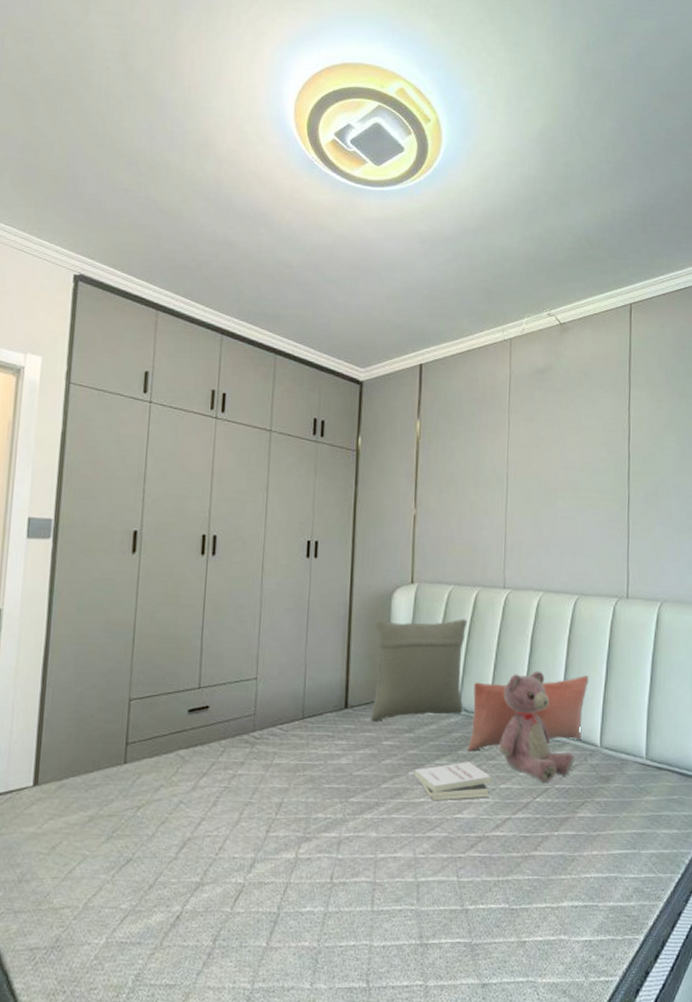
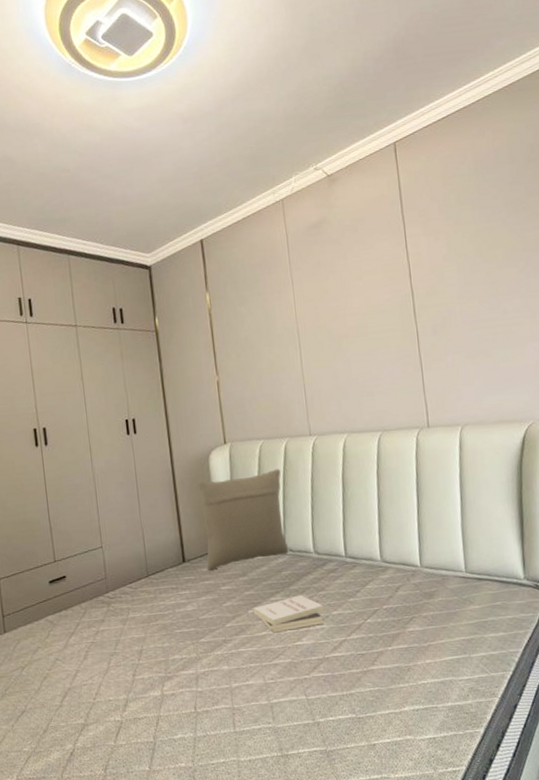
pillow: present [467,675,588,752] -> none [295,504,402,587]
teddy bear: present [499,671,574,782] -> none [323,506,398,605]

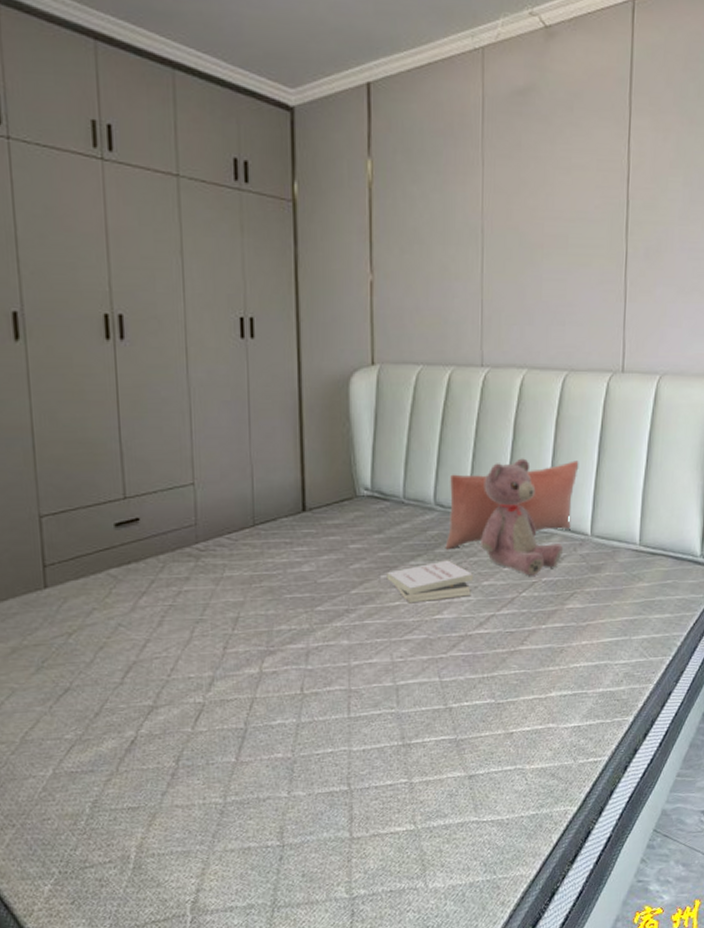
pillow: present [197,468,289,570] -> none [331,404,440,523]
pillow: none [295,504,402,587] -> present [445,460,578,550]
teddy bear: none [323,506,398,605] -> present [481,458,563,576]

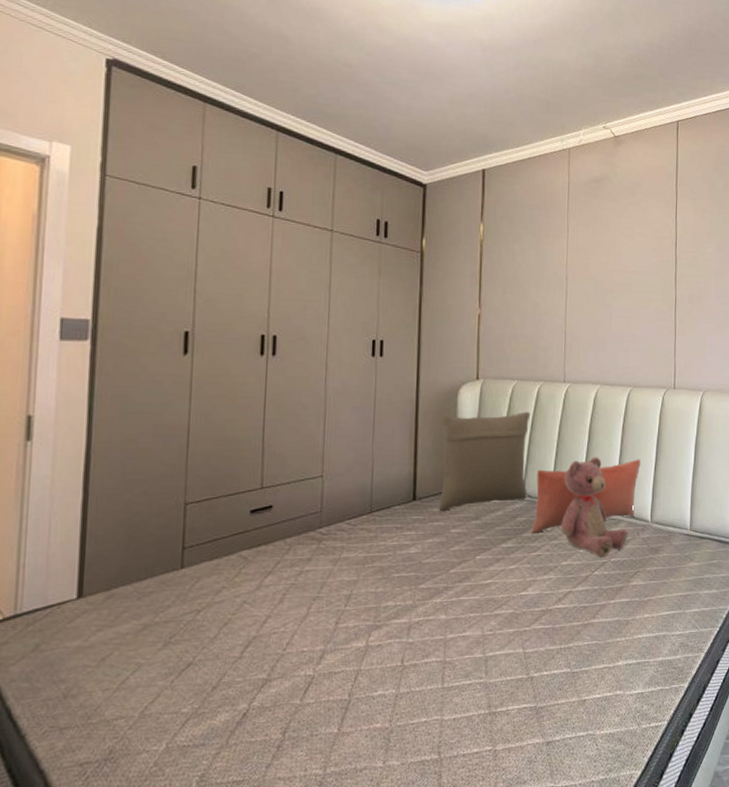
pillow: none [331,404,440,523] -> present [438,411,531,511]
books: present [387,560,473,604] -> none [481,543,554,581]

